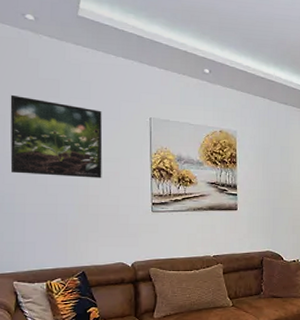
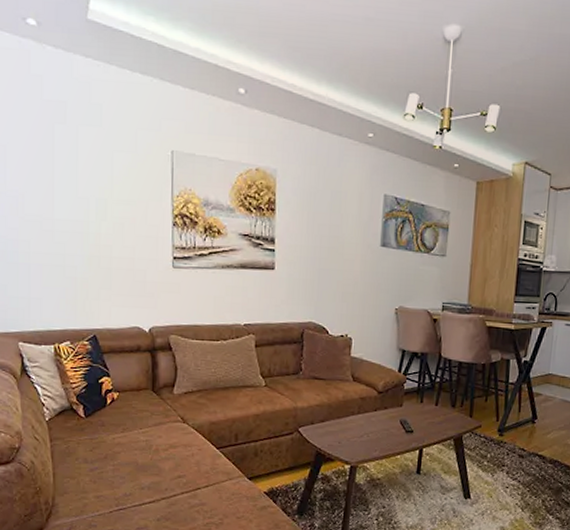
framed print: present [10,94,103,178] -> none [11,120,116,225]

